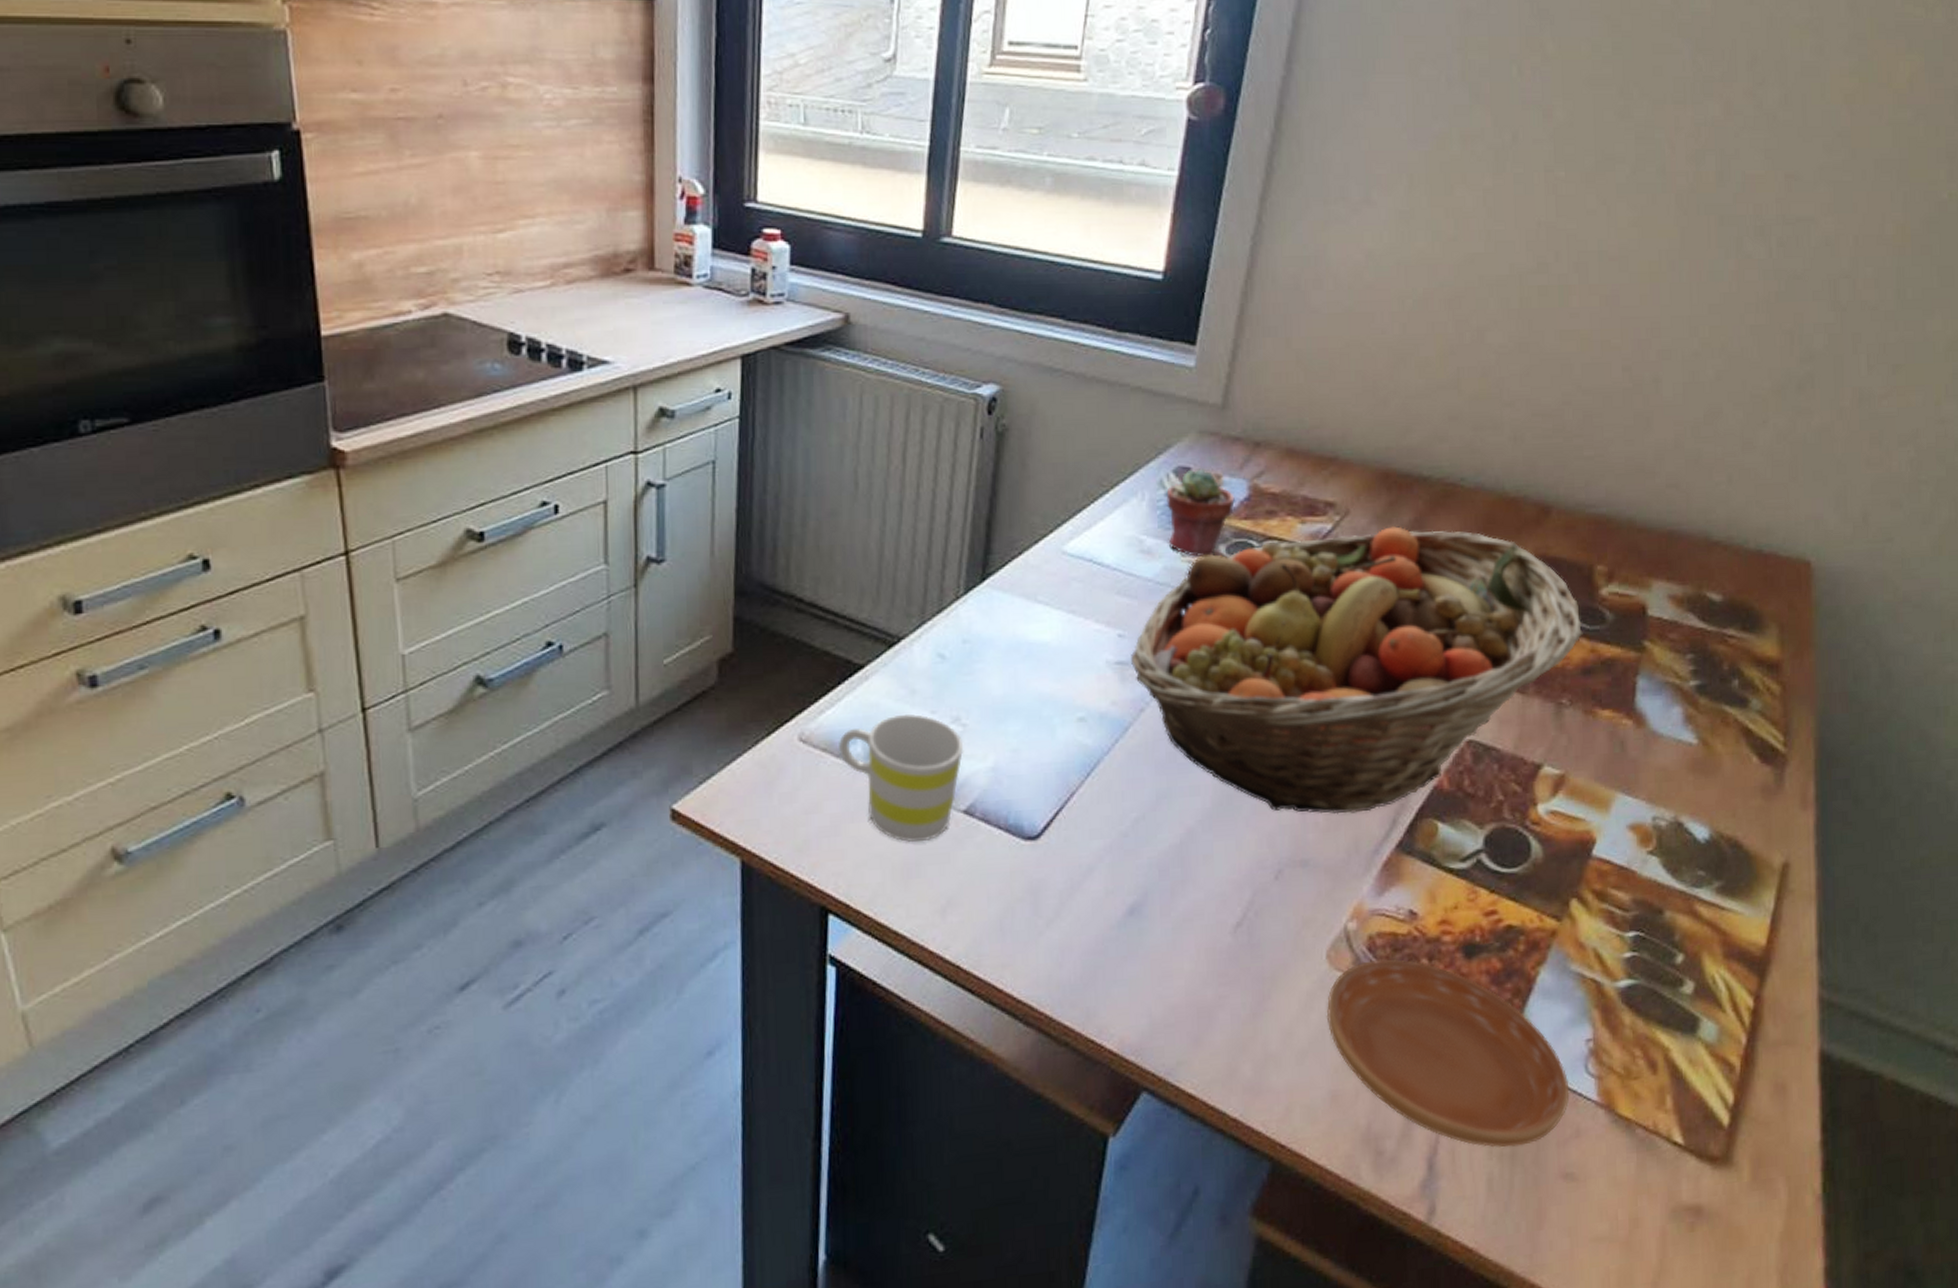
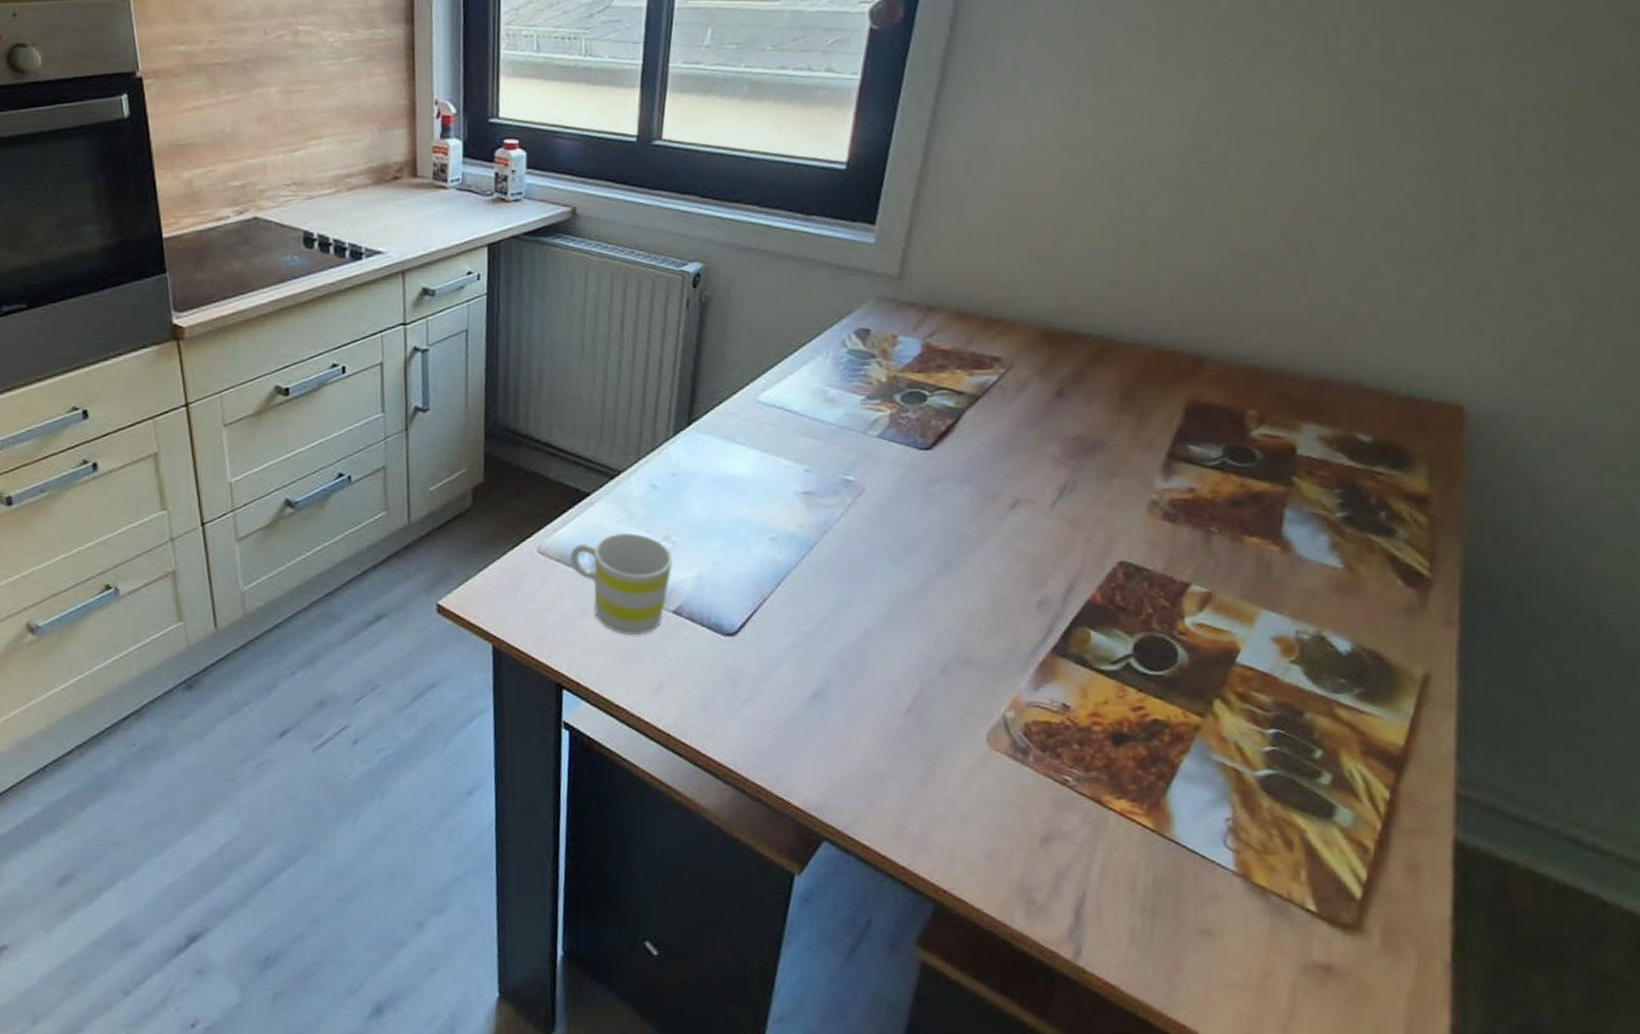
fruit basket: present [1131,526,1584,814] -> none [816,377,1234,622]
potted succulent: present [1166,468,1235,557] -> none [848,330,909,404]
saucer: present [1326,959,1570,1148] -> none [985,743,1208,904]

